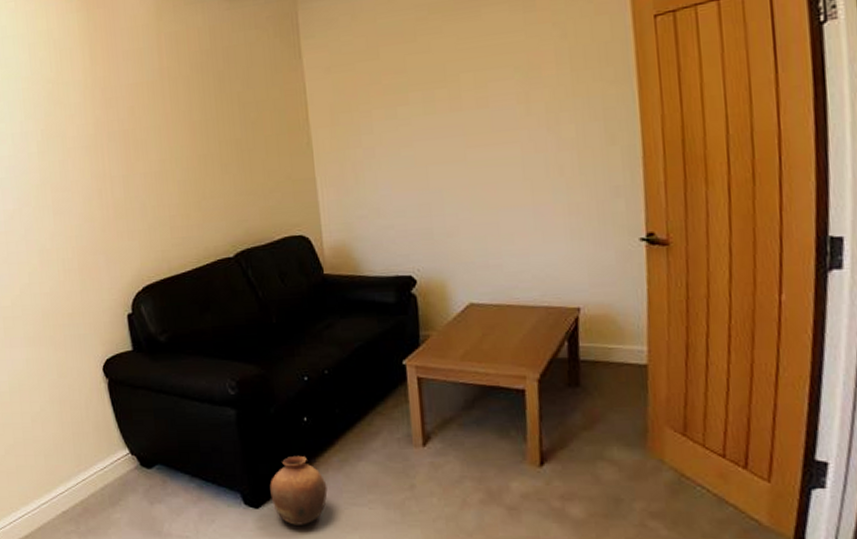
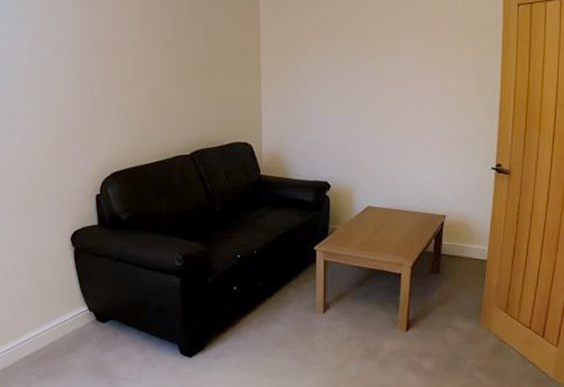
pottery: present [270,455,328,525] -> none [202,316,247,372]

